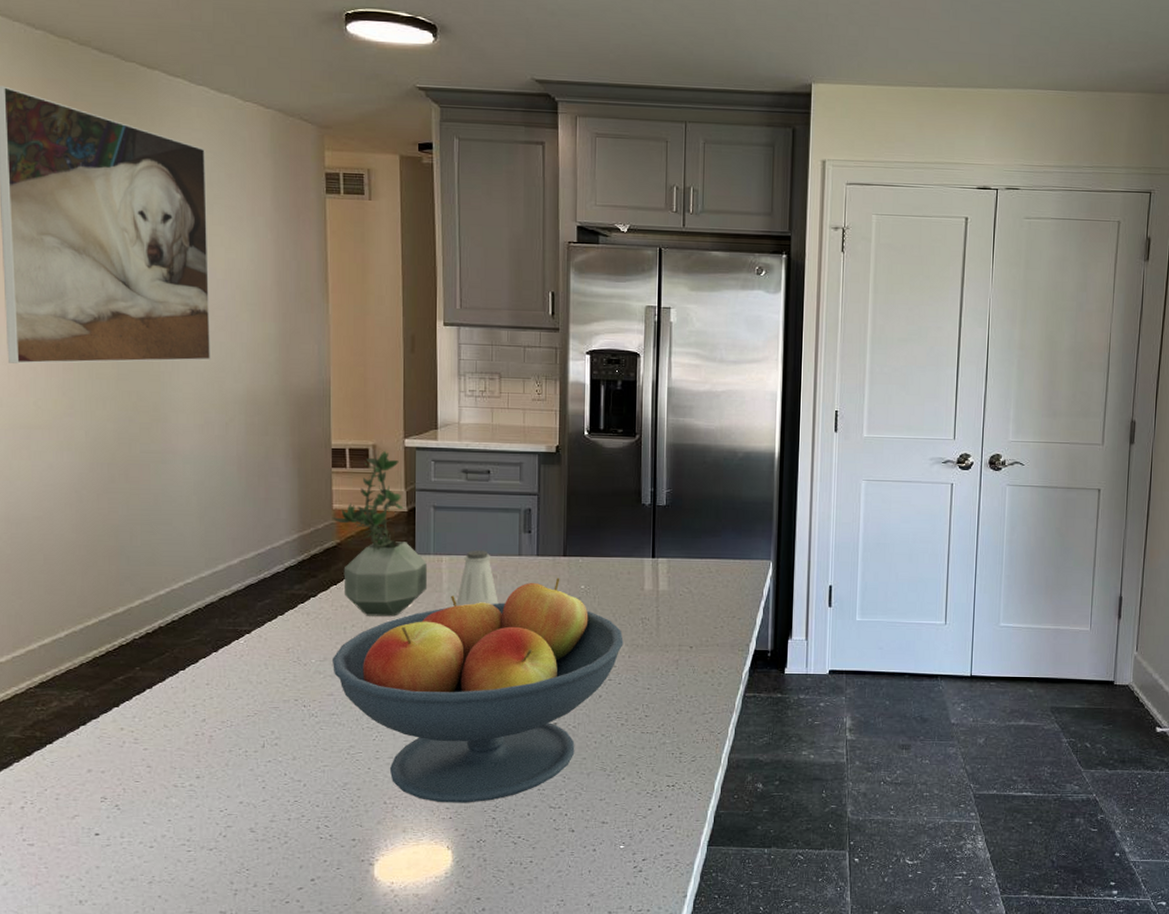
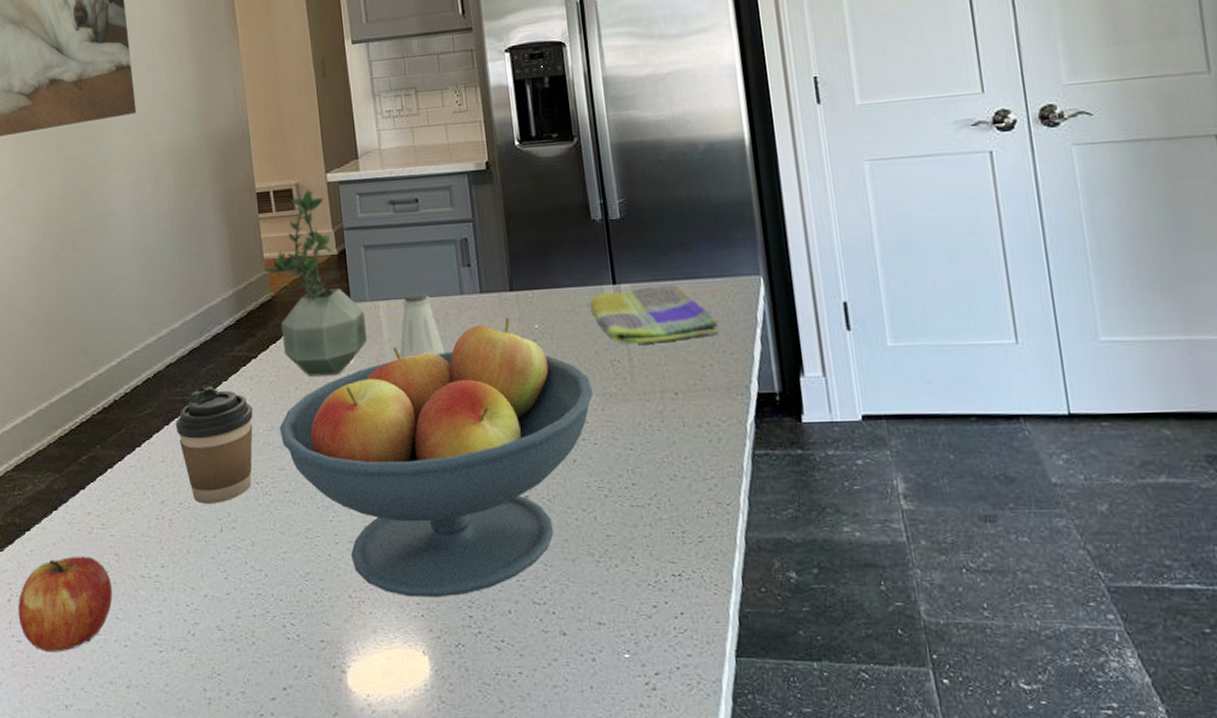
apple: none [31,767,142,854] -> present [17,556,113,652]
coffee cup: none [224,619,307,723] -> present [175,386,253,504]
dish towel: none [630,561,732,607] -> present [589,283,718,345]

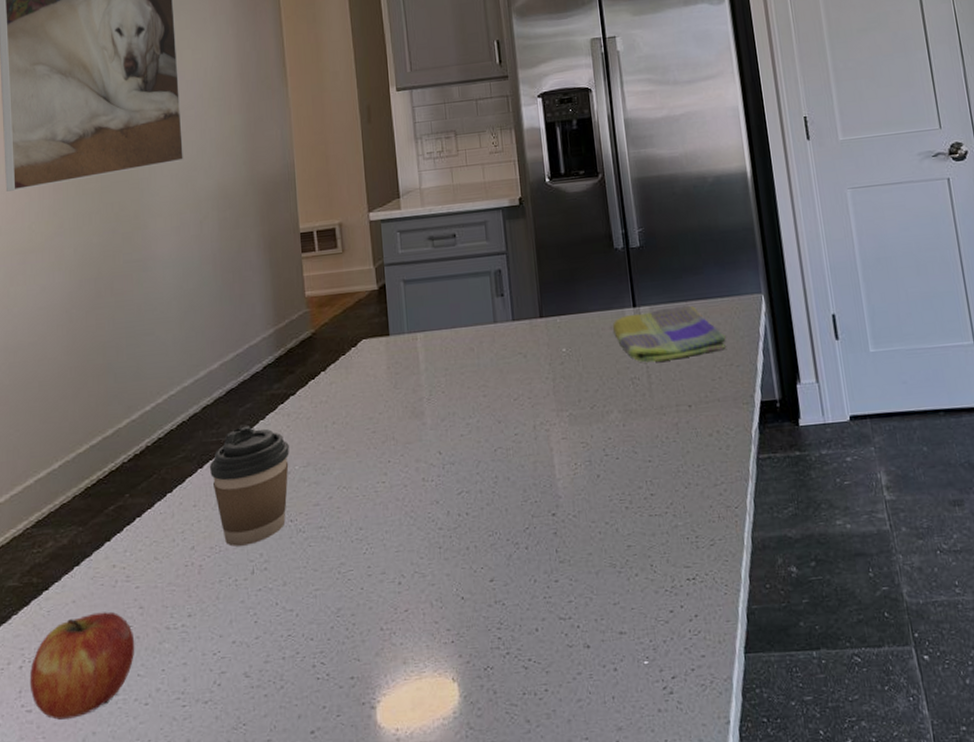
potted plant: present [264,188,368,377] -> none [305,227,405,410]
fruit bowl: present [280,317,594,597] -> none [316,342,616,624]
saltshaker: present [399,291,445,360] -> none [435,321,479,388]

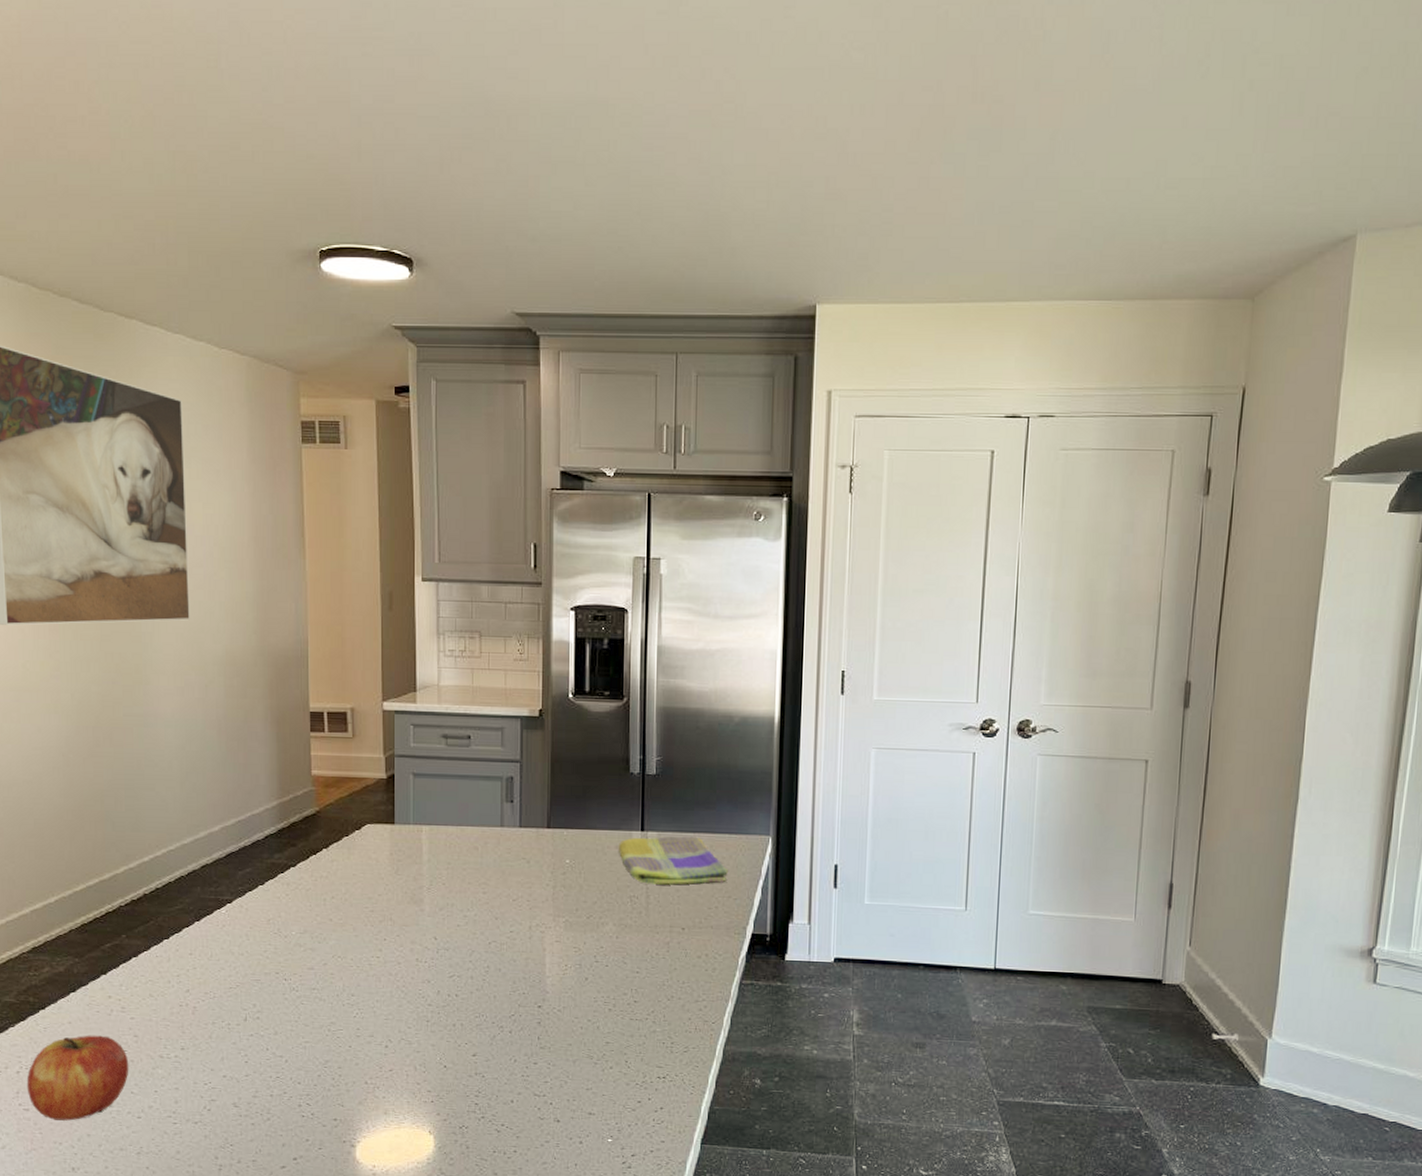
coffee cup: present [209,426,289,547] -> none [206,888,287,996]

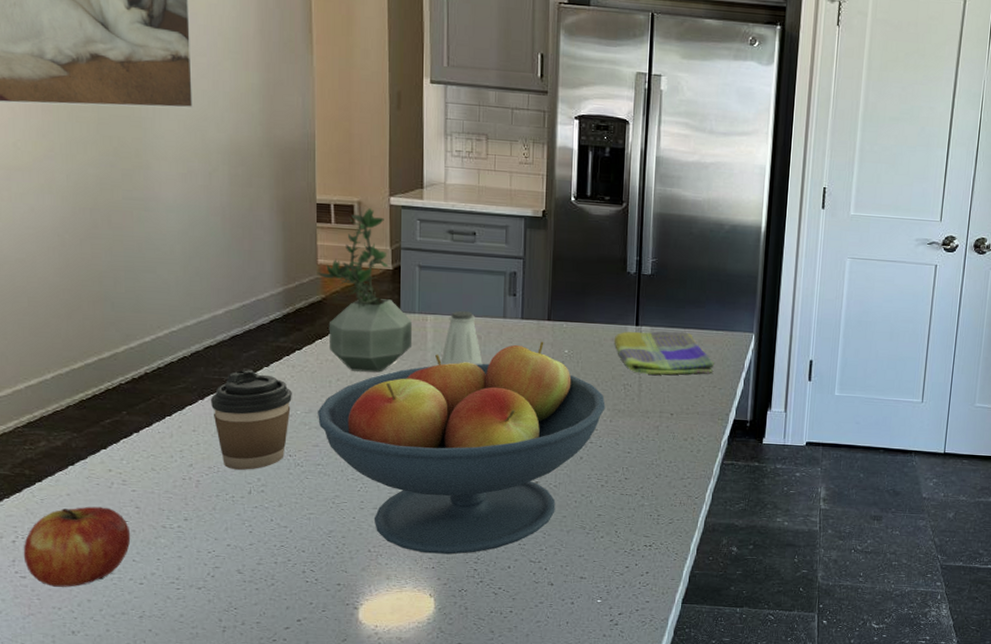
coffee cup: none [206,888,287,996] -> present [210,369,292,470]
potted plant: none [311,713,408,889] -> present [317,207,413,373]
fruit bowl: none [313,851,611,1087] -> present [318,341,606,555]
saltshaker: none [436,820,480,880] -> present [440,310,483,365]

